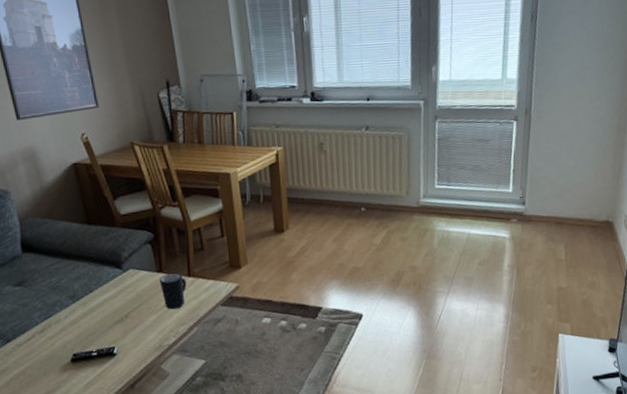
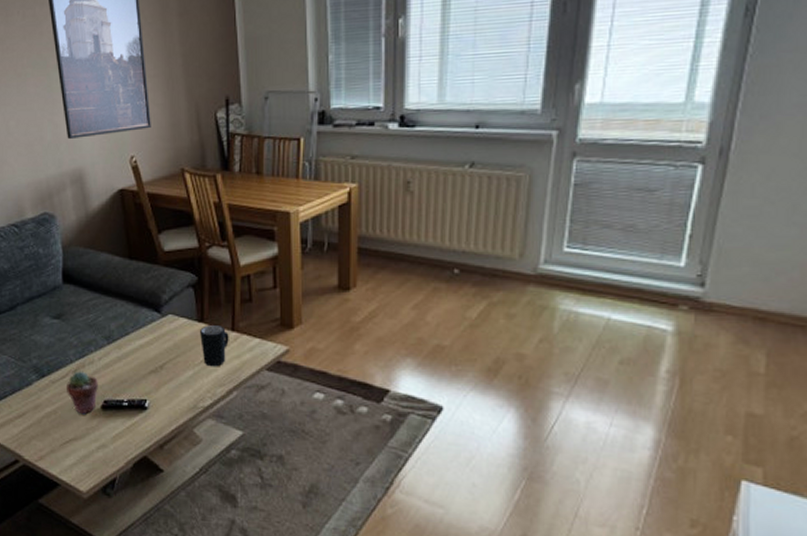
potted succulent: none [32,330,66,371] -> present [65,371,98,415]

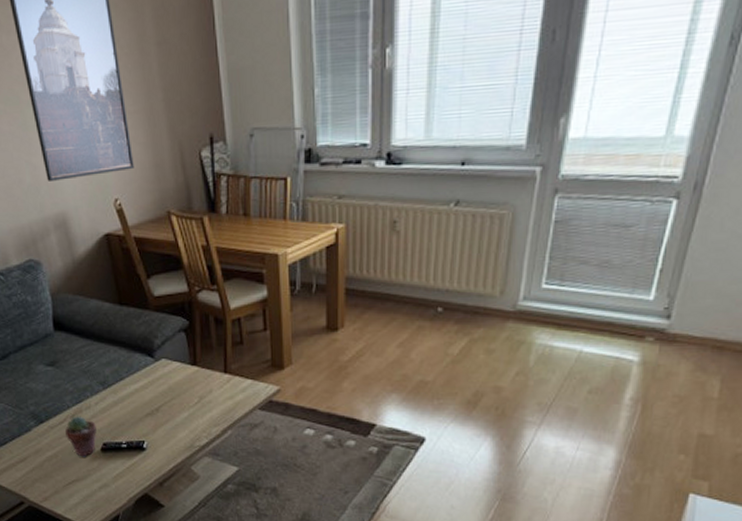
mug: present [200,324,229,367] -> none [193,367,222,408]

